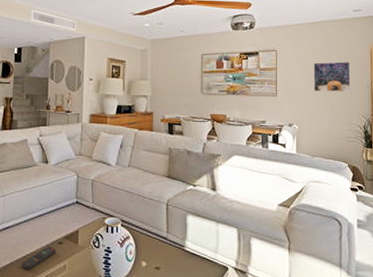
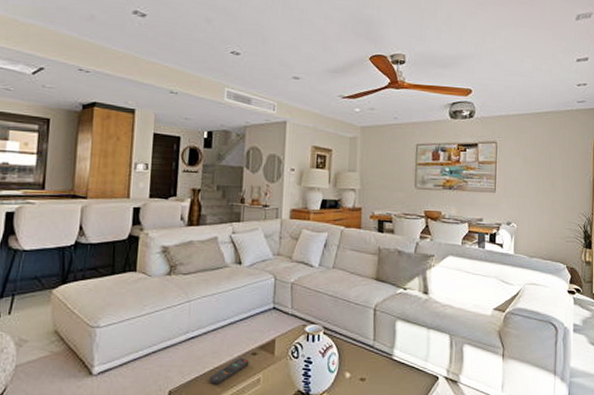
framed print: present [313,61,351,92] -> none [534,156,573,189]

